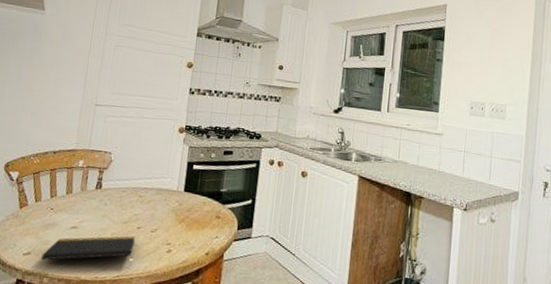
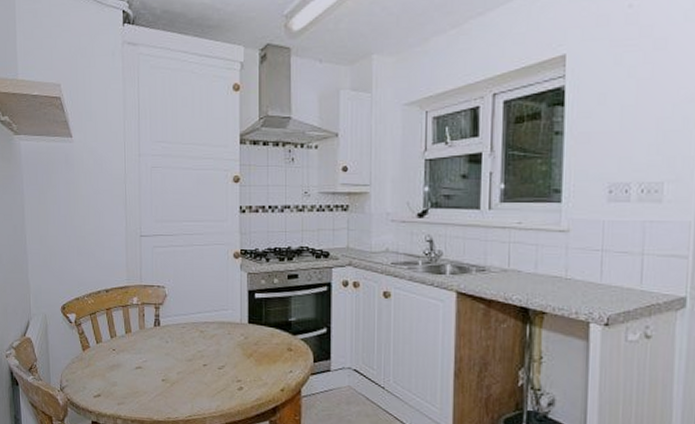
notepad: present [41,236,135,266] -> none [112,374,203,405]

